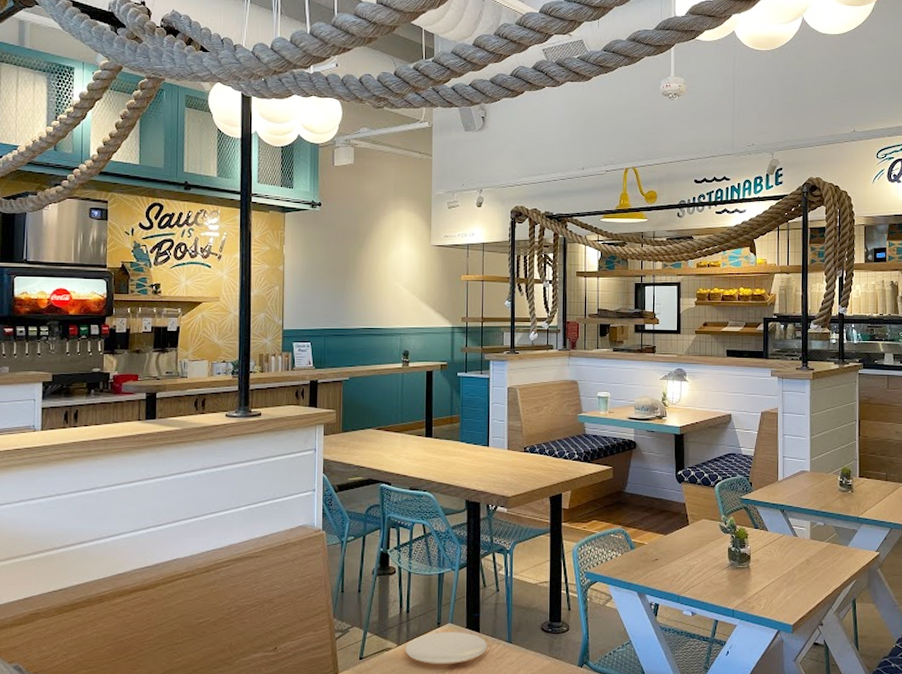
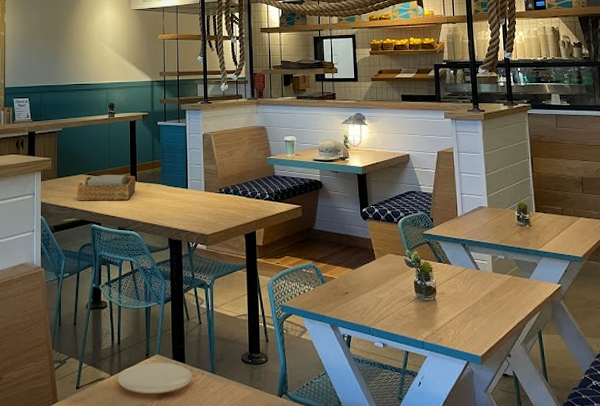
napkin holder: none [364,429,431,459] -> present [77,174,136,201]

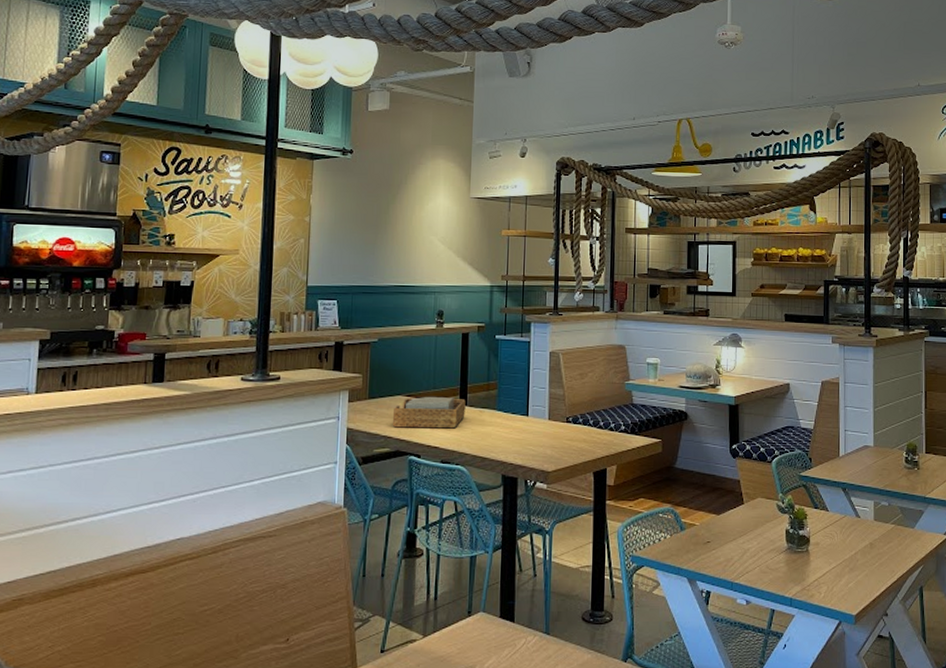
plate: present [117,363,193,395] -> none [431,622,523,659]

